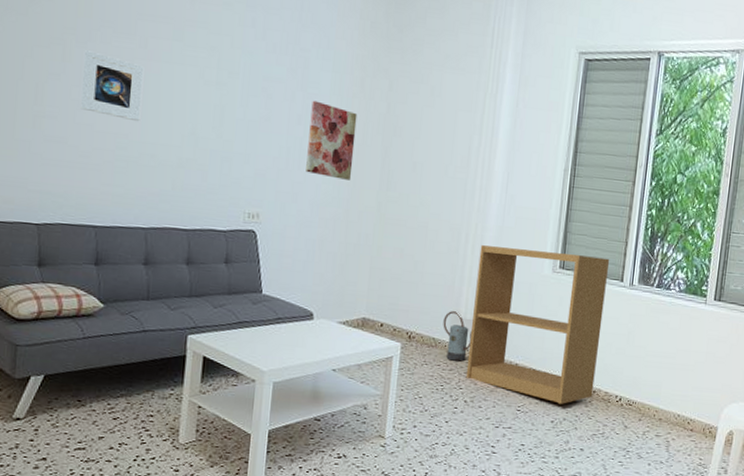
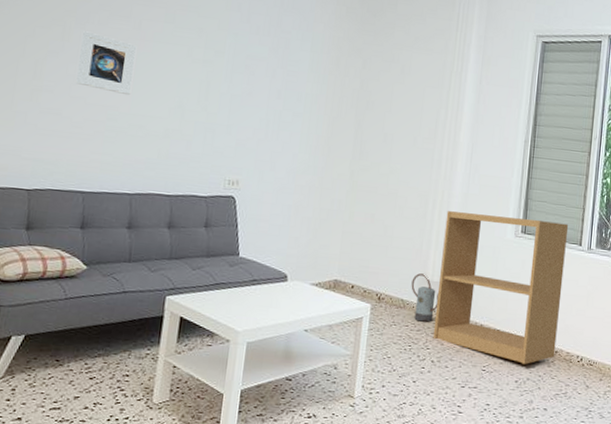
wall art: present [306,100,358,180] -> none [284,77,333,150]

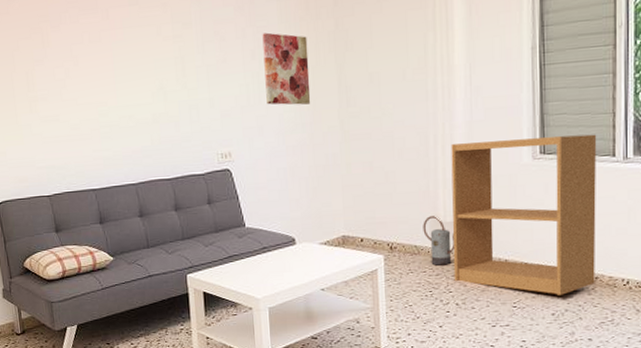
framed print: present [76,31,137,95] -> none [58,32,114,88]
wall art: none [284,77,333,150] -> present [262,32,311,105]

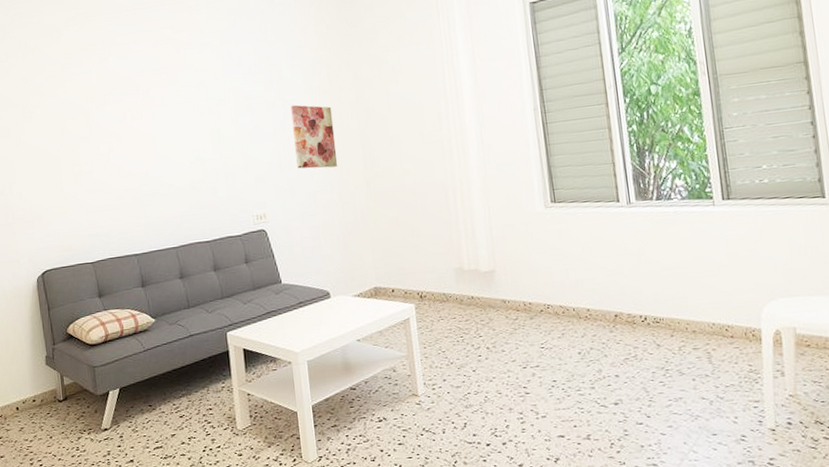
watering can: present [423,216,454,266] -> none [449,264,481,312]
bookshelf: present [451,134,597,295] -> none [469,183,616,334]

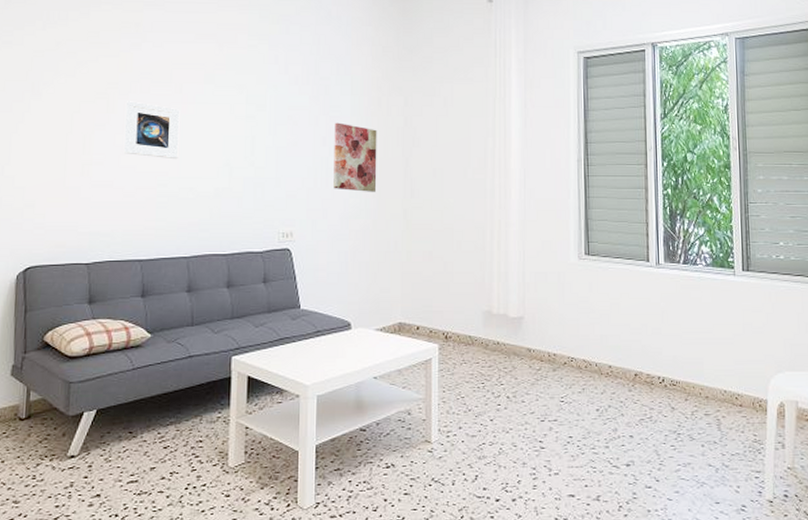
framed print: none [103,112,155,161] -> present [124,101,180,158]

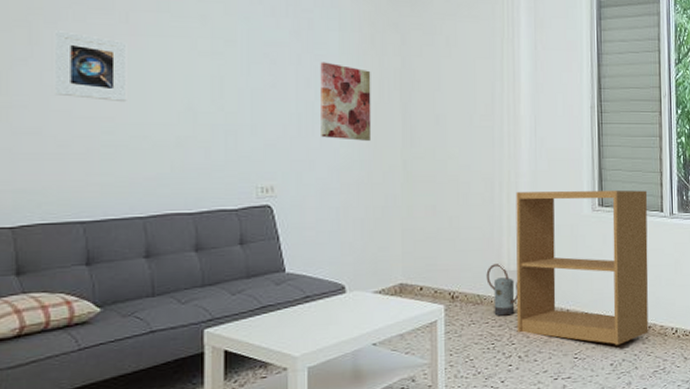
watering can: none [477,307,506,357] -> present [486,264,518,316]
bookshelf: none [505,240,635,391] -> present [516,190,649,345]

